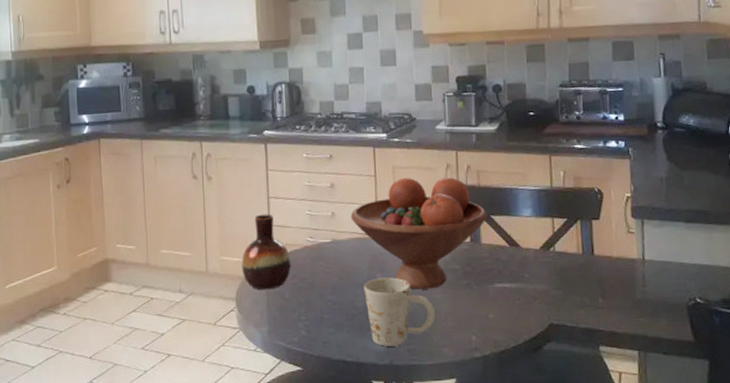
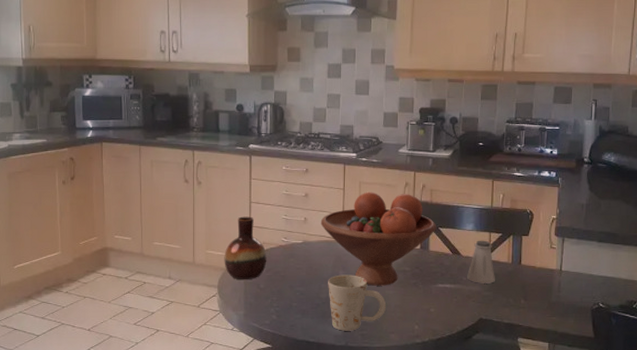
saltshaker: none [530,227,564,281] -> present [467,240,495,283]

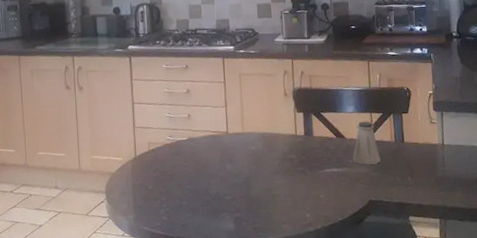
vase: present [224,216,267,279] -> none [110,117,154,183]
fruit bowl: present [320,191,436,286] -> none [204,81,318,177]
mug: present [328,274,387,331] -> none [216,167,277,226]

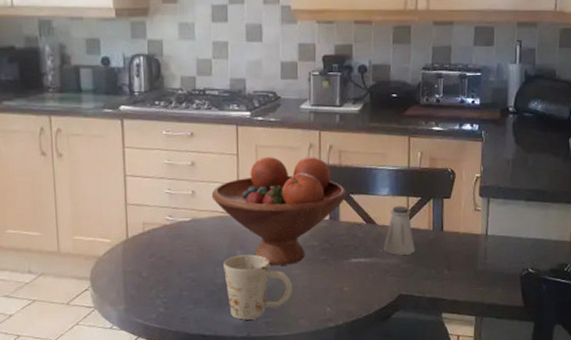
fruit bowl: none [204,81,318,177] -> present [211,156,347,266]
mug: none [216,167,277,226] -> present [223,254,293,320]

